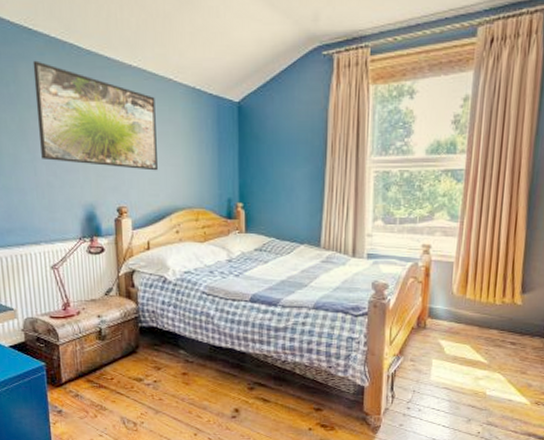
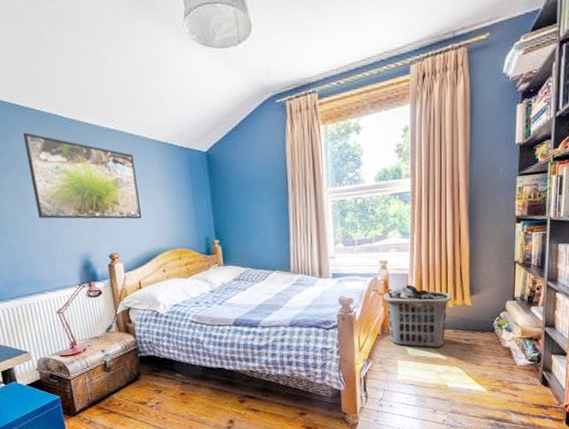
clothes hamper: none [423,274,500,349] -> present [383,284,451,348]

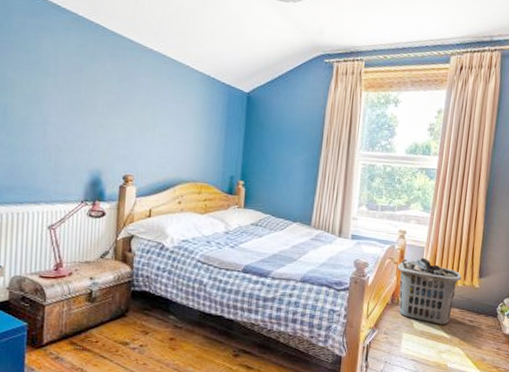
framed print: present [22,132,141,220] -> none [53,34,172,145]

